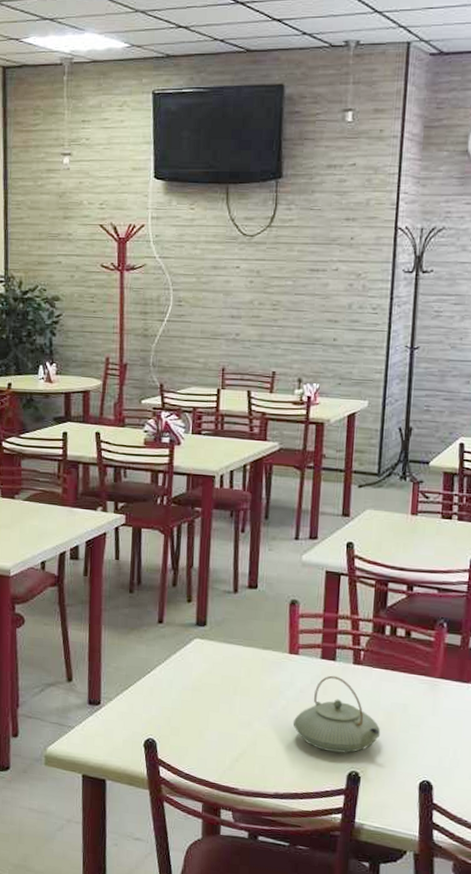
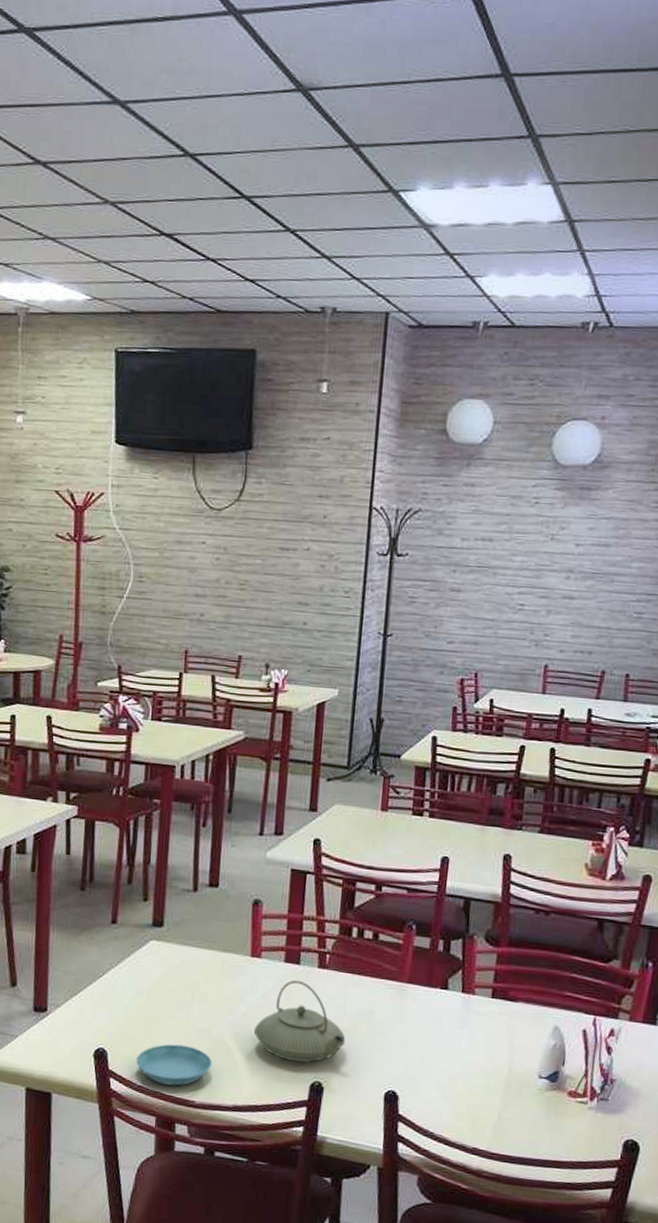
saucer: none [183,735,255,775] -> present [136,1044,213,1086]

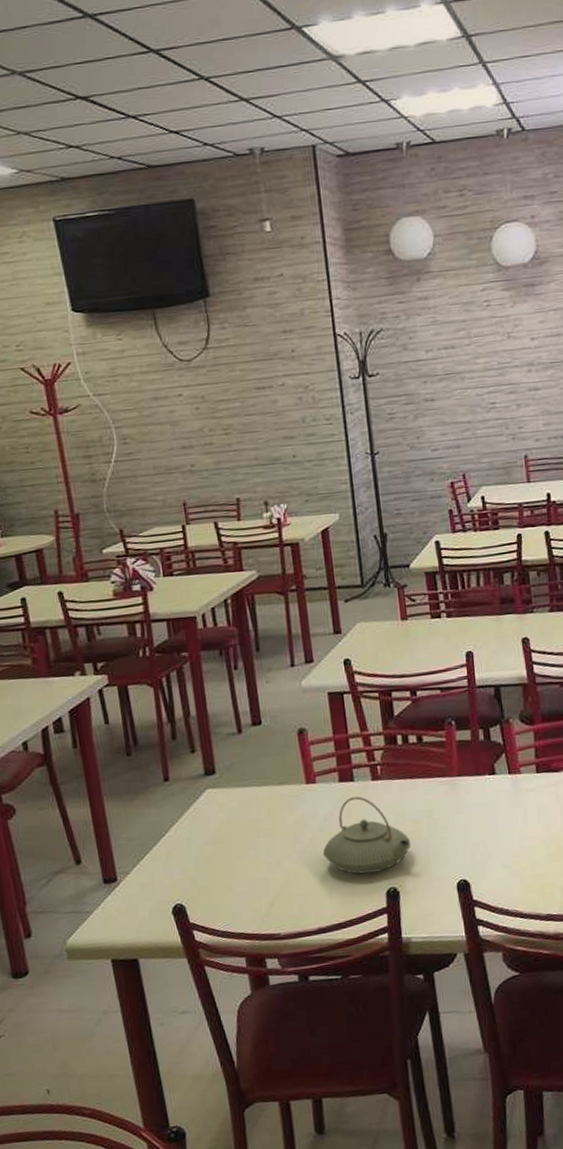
saucer: present [136,1044,213,1086] -> none [215,882,290,925]

